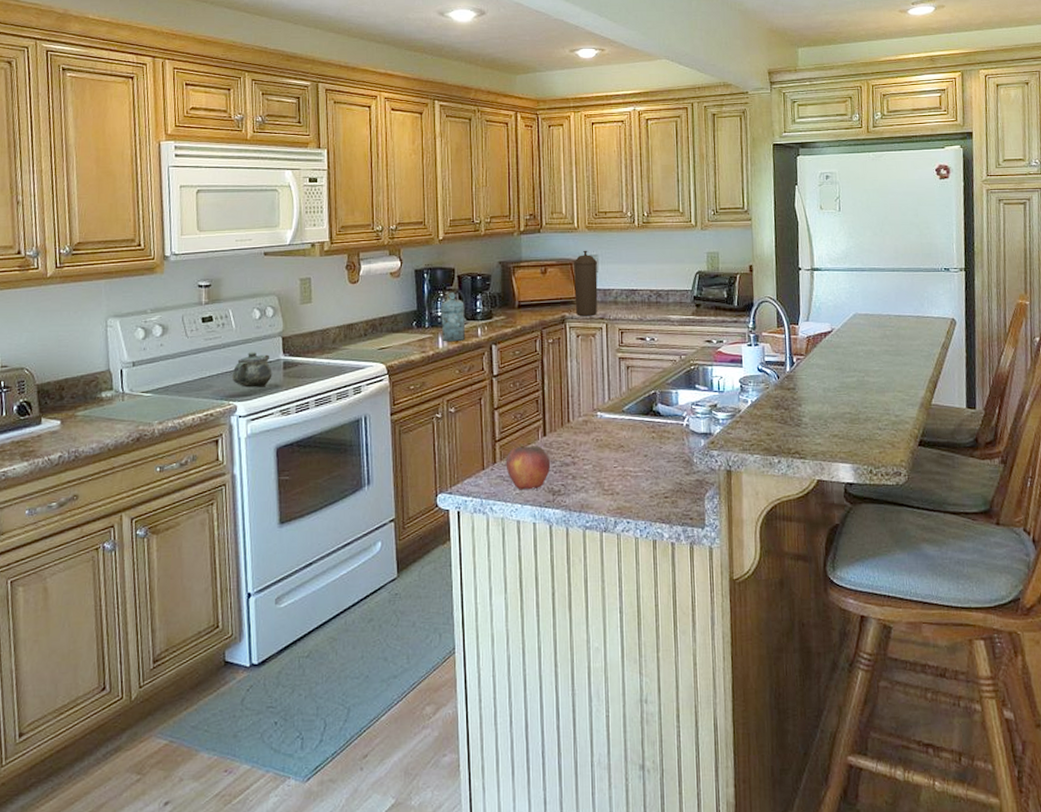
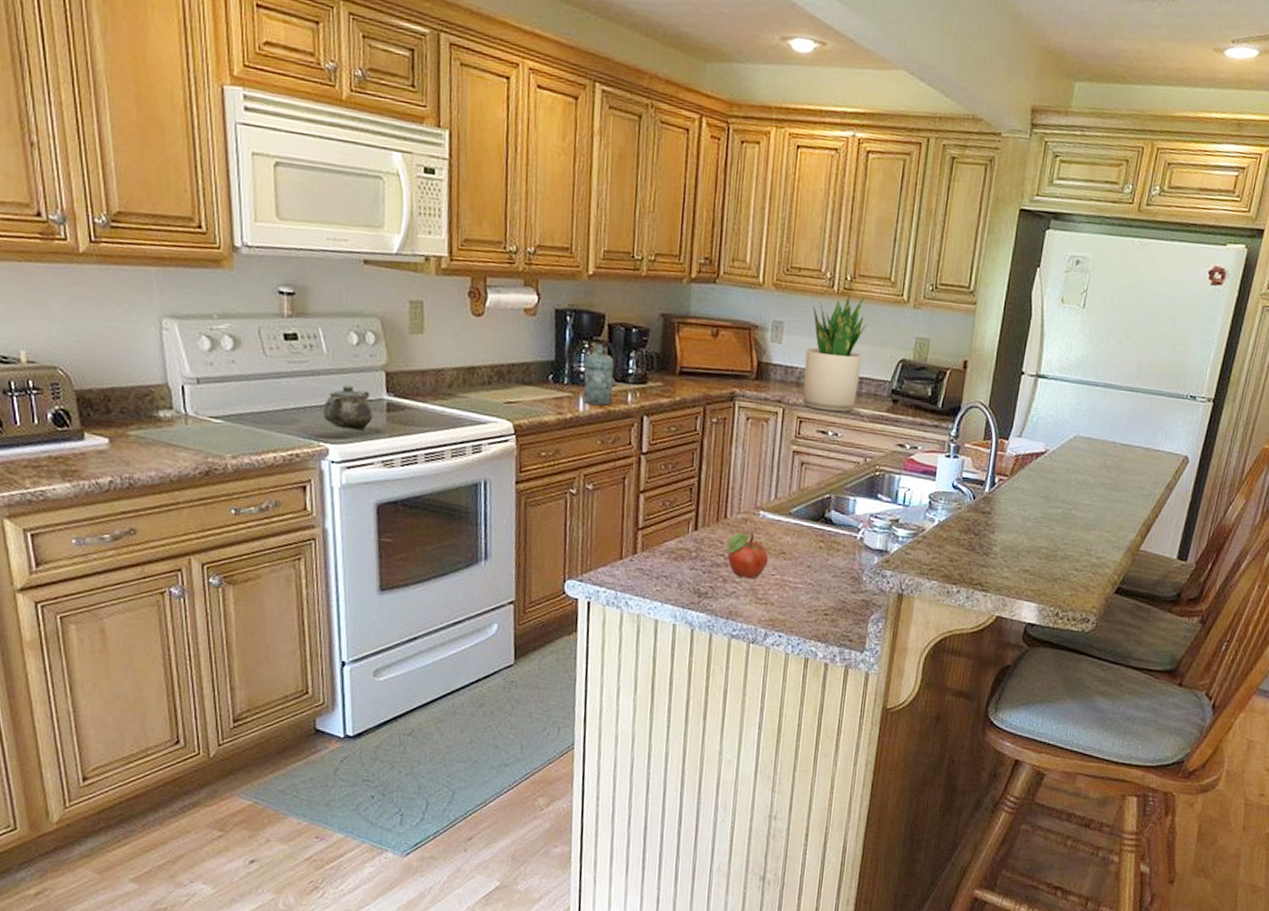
fruit: present [506,444,551,490] -> none [647,535,700,588]
fruit: none [573,432,610,474] -> present [727,533,769,579]
canister: present [574,250,598,317] -> none [749,313,782,397]
planter: none [619,227,666,321] -> present [803,295,868,412]

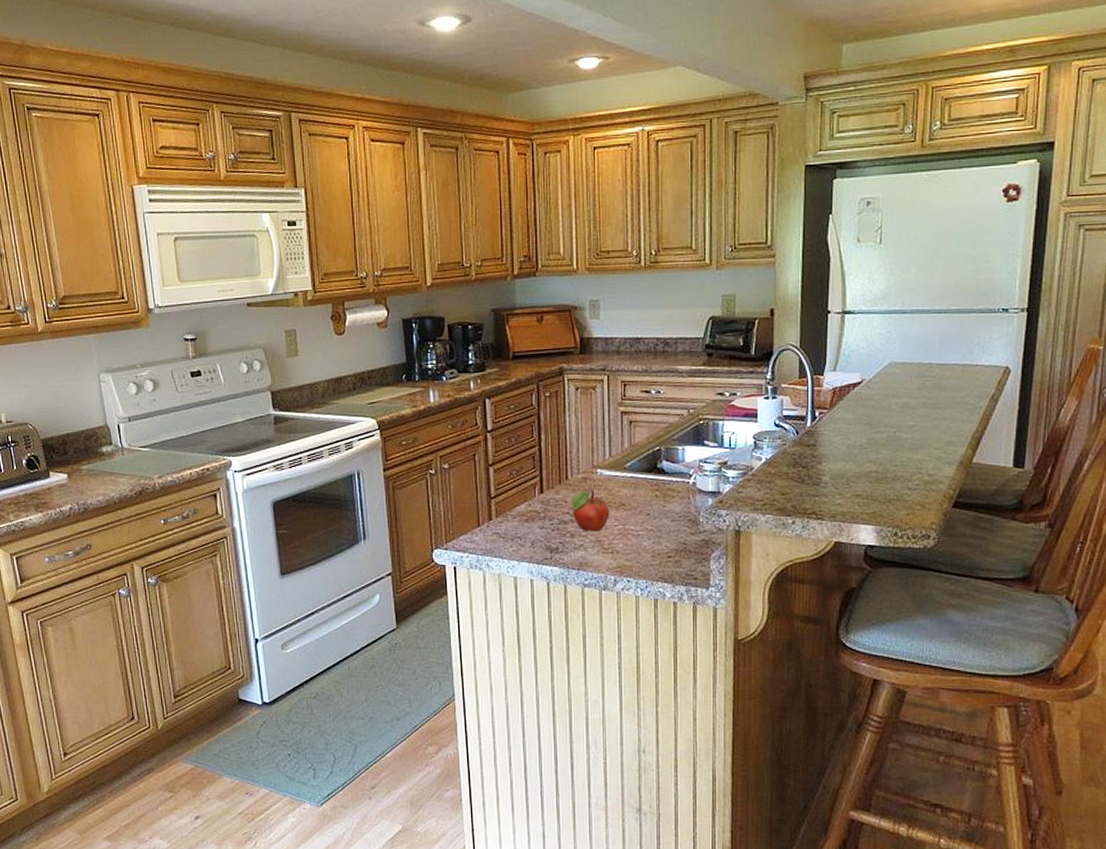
teapot: present [322,384,373,430] -> none [224,406,264,443]
canister: present [583,343,615,406] -> none [430,342,458,396]
planter: present [803,295,868,412] -> none [622,267,676,373]

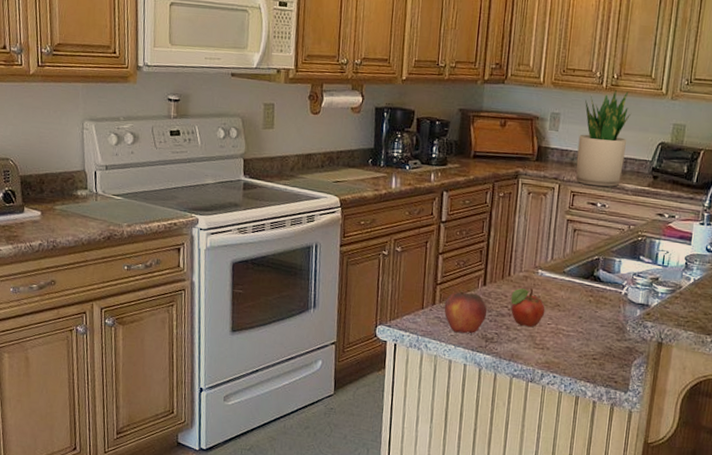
fruit: none [501,501,548,547] -> present [444,289,487,334]
planter: none [622,267,676,373] -> present [576,90,632,187]

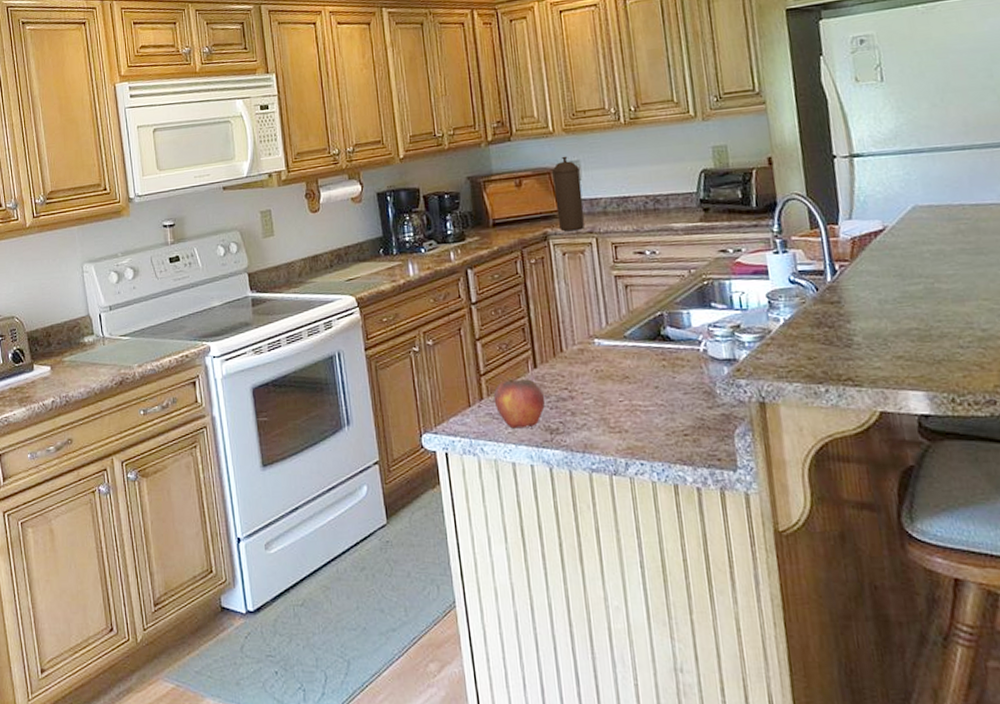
fruit: present [510,288,546,328] -> none [568,362,613,409]
canister: none [530,106,558,175] -> present [552,156,584,232]
planter: present [576,90,632,187] -> none [605,122,666,233]

